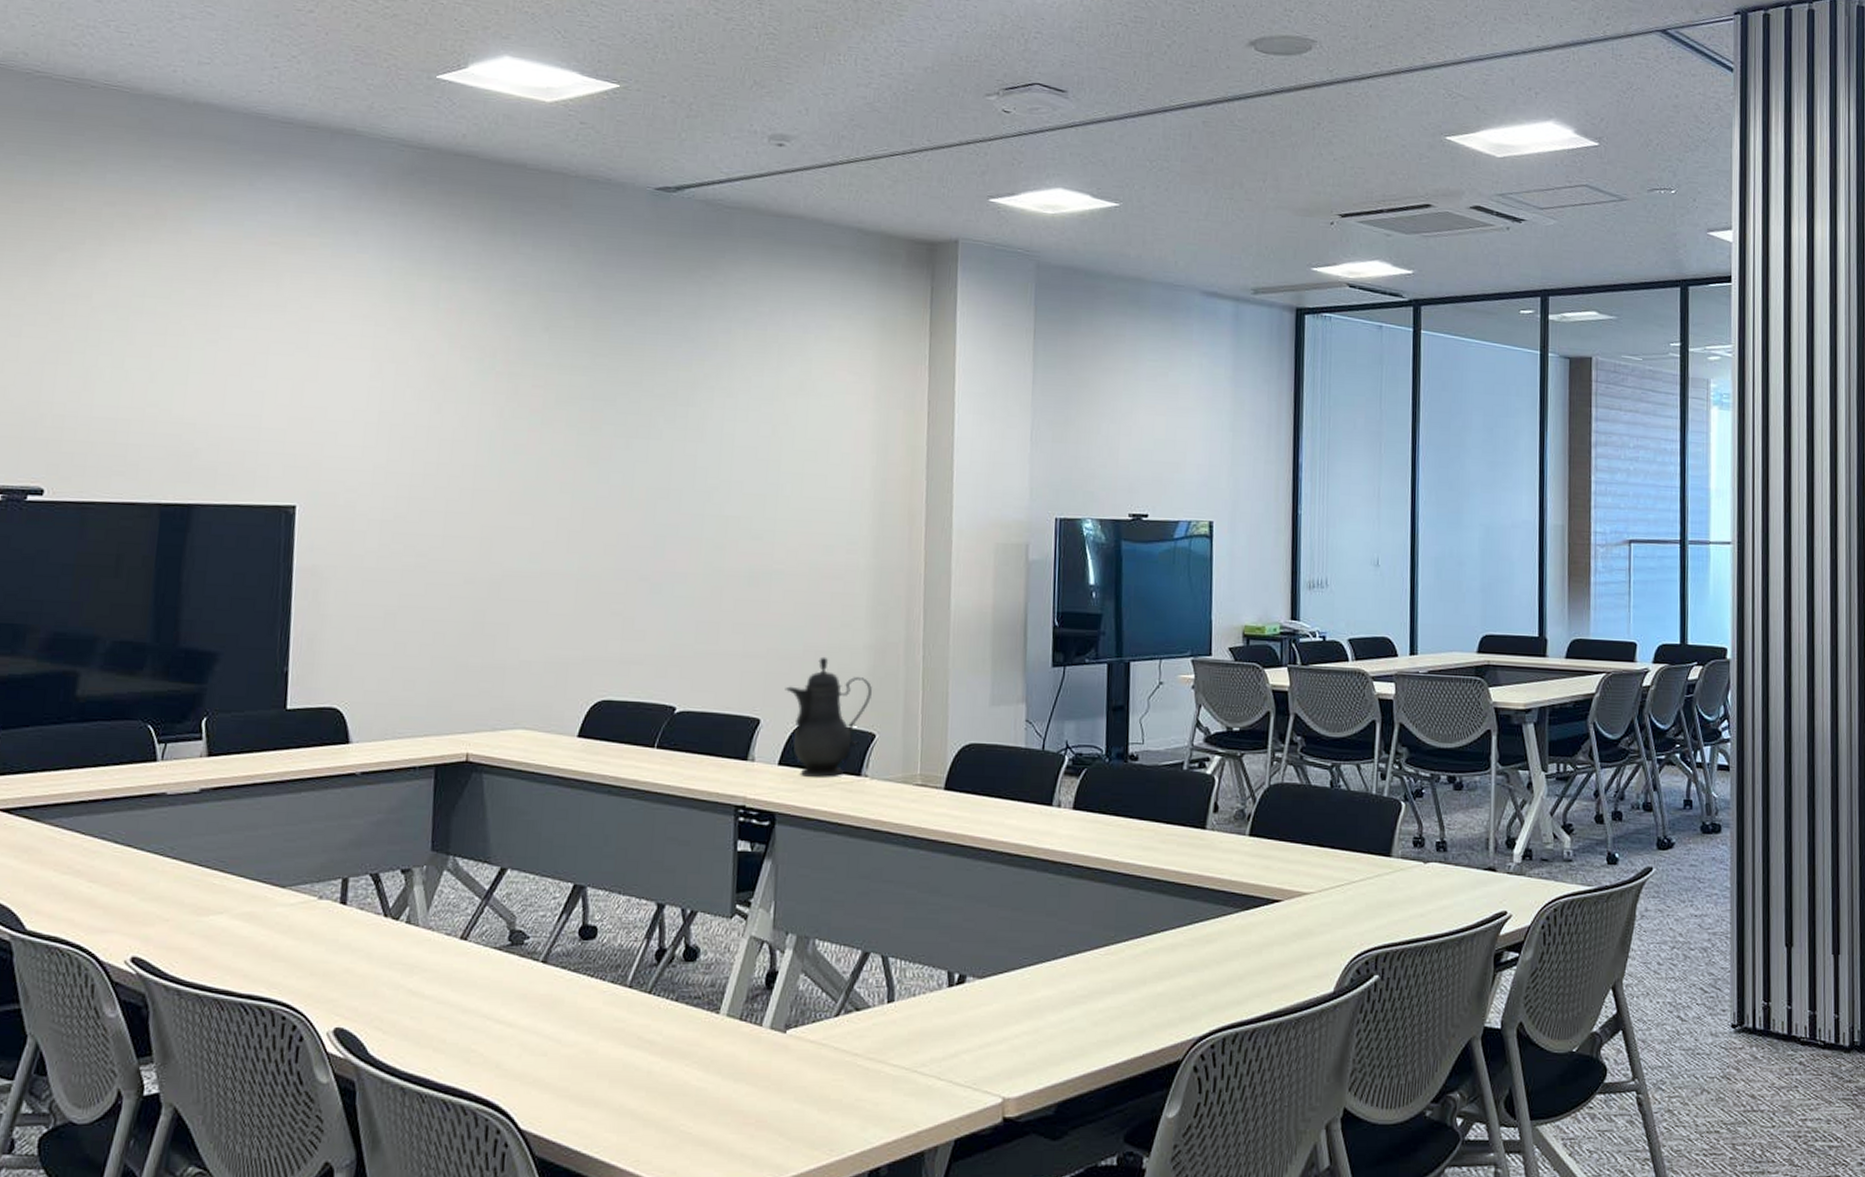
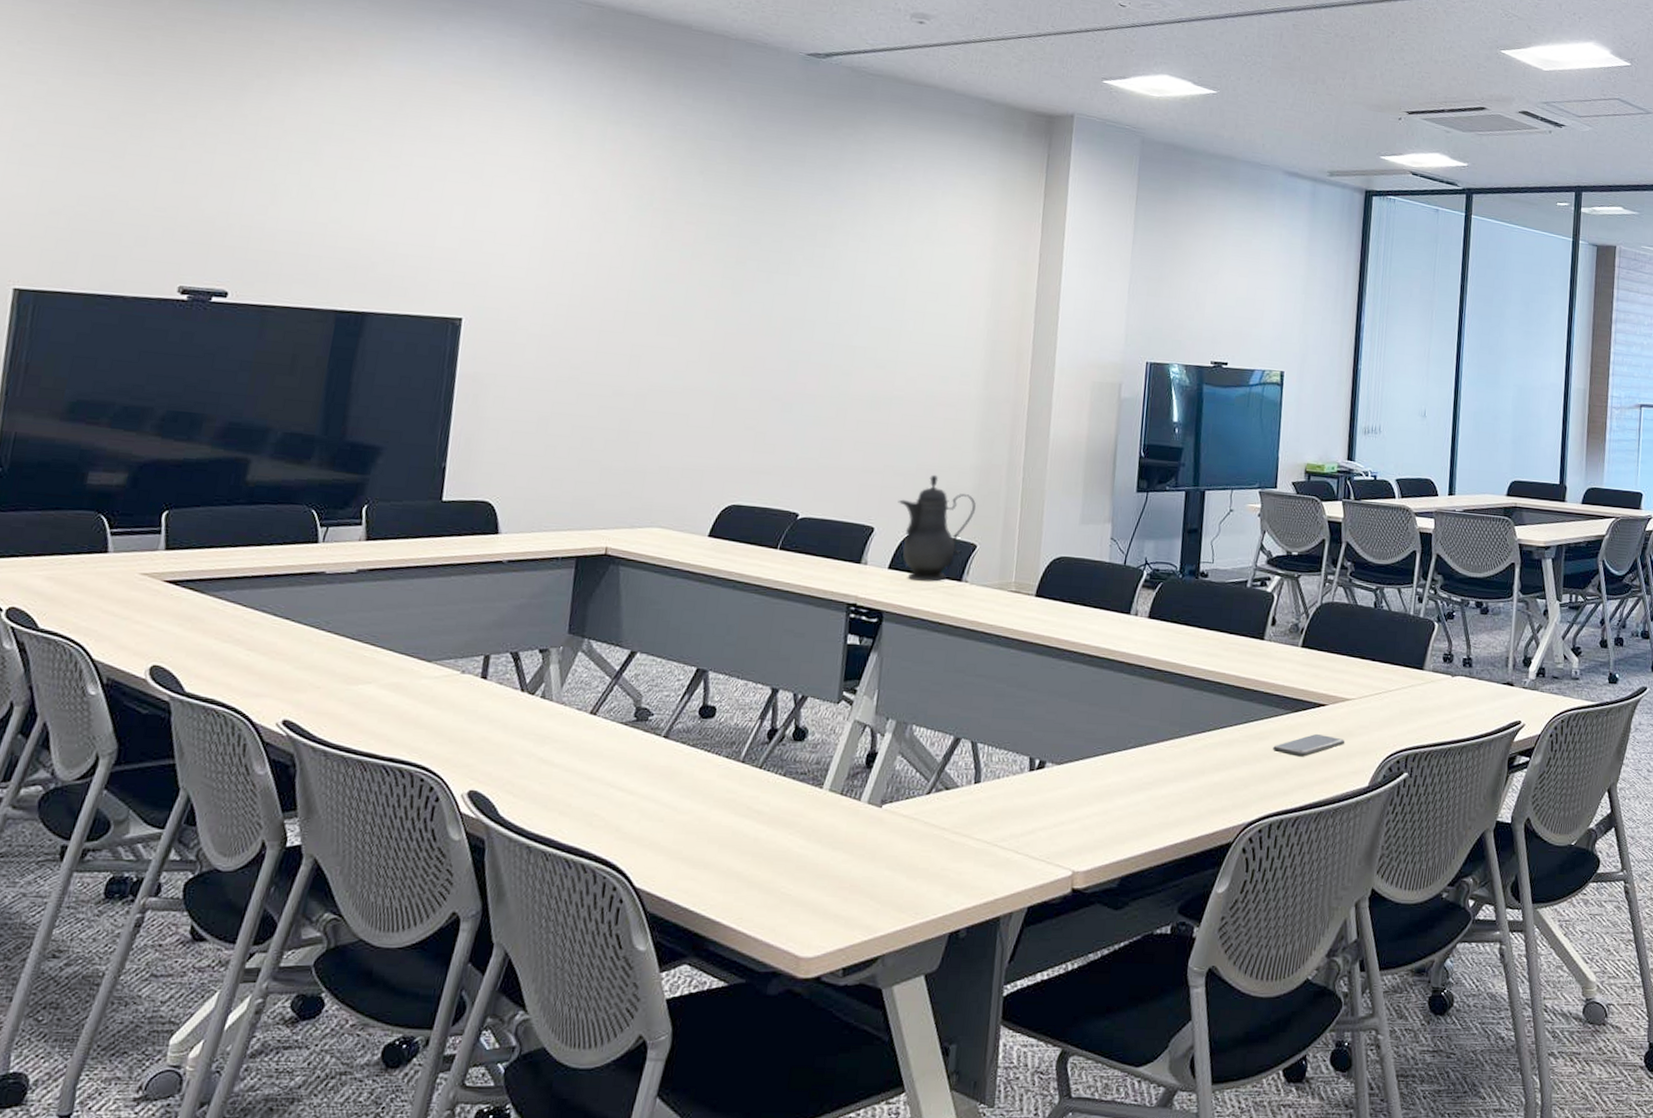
smartphone: none [1222,935,1305,961] -> present [1273,734,1345,757]

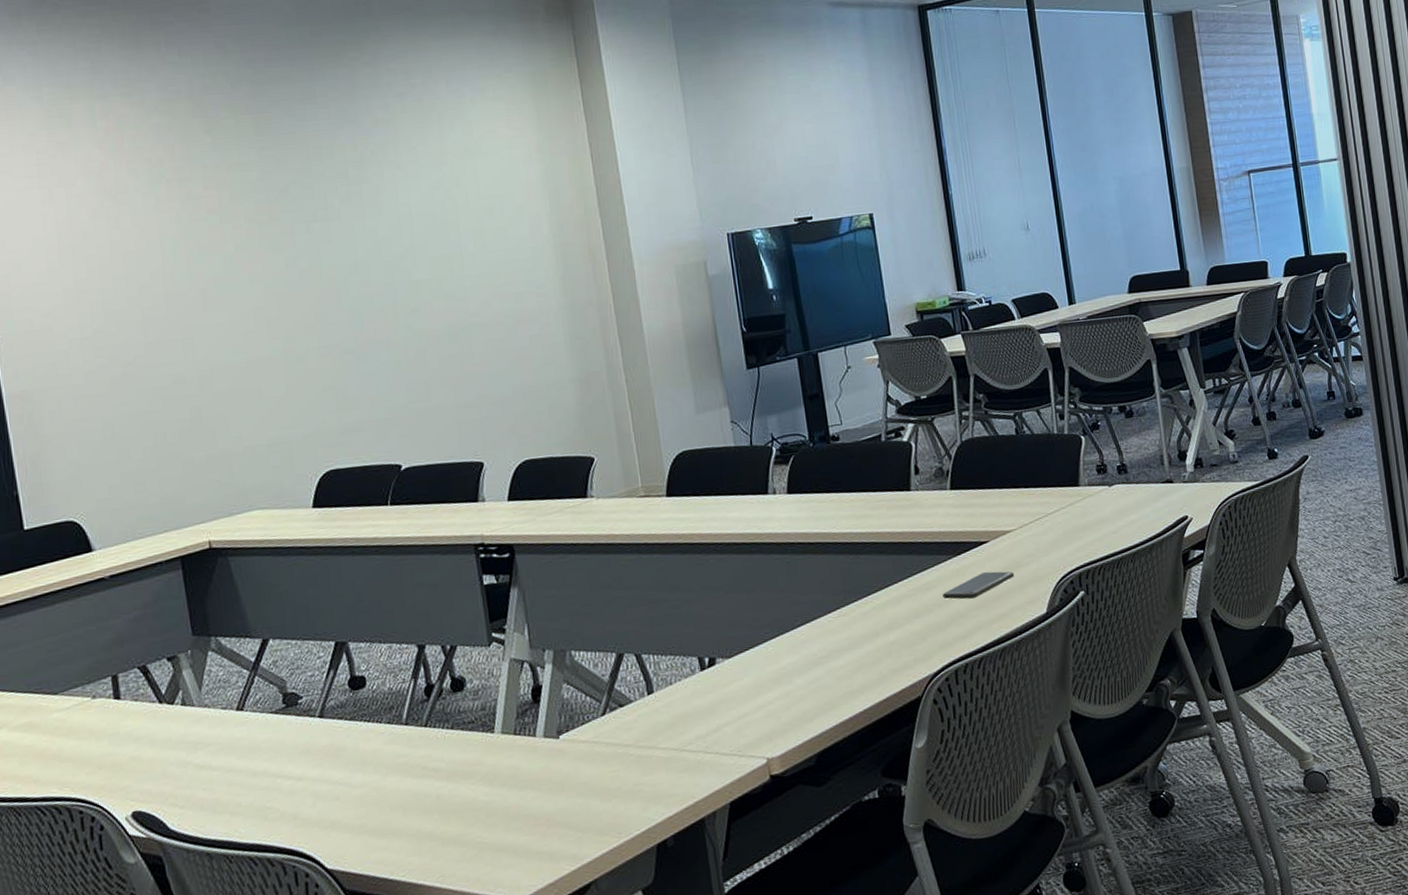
coffeepot: present [898,474,976,581] -> none [501,395,584,507]

